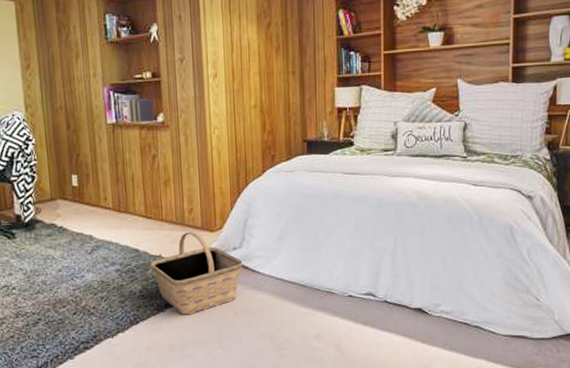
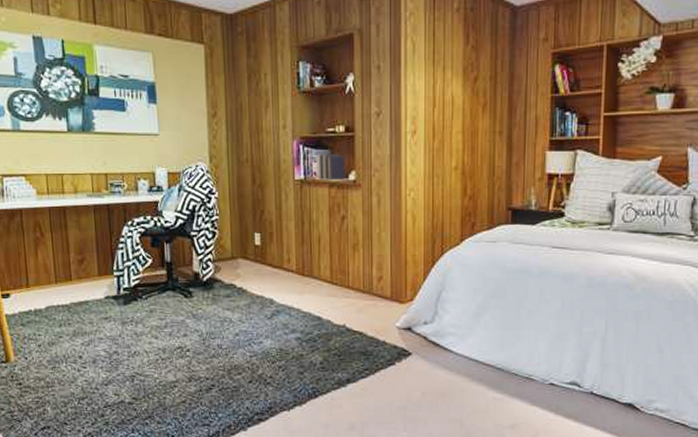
basket: present [150,231,243,316] -> none [334,301,434,393]

